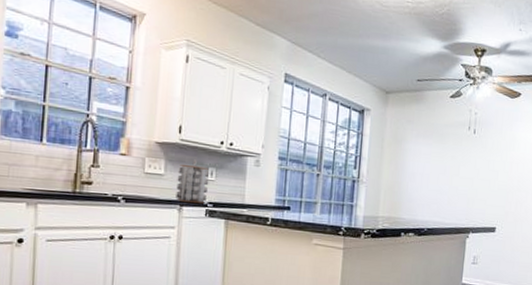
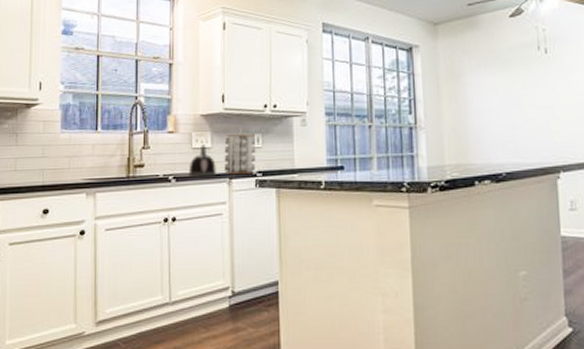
kettle: none [138,170,168,203] -> present [188,144,216,178]

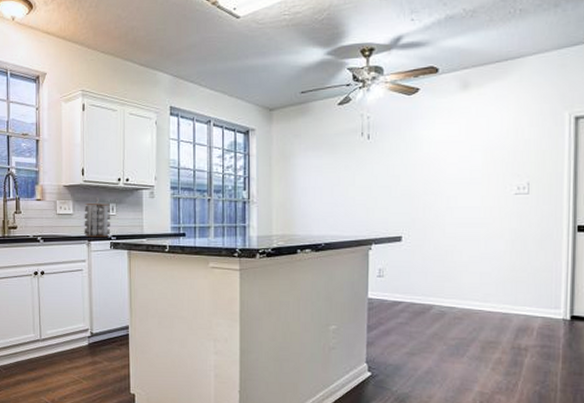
kettle: present [188,144,216,178] -> none [54,211,77,239]

